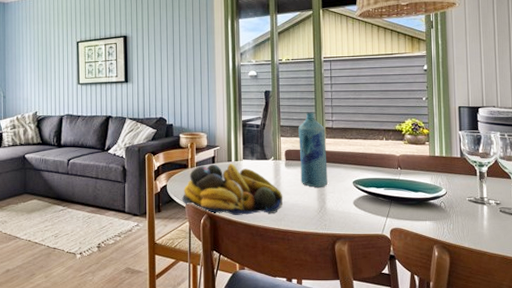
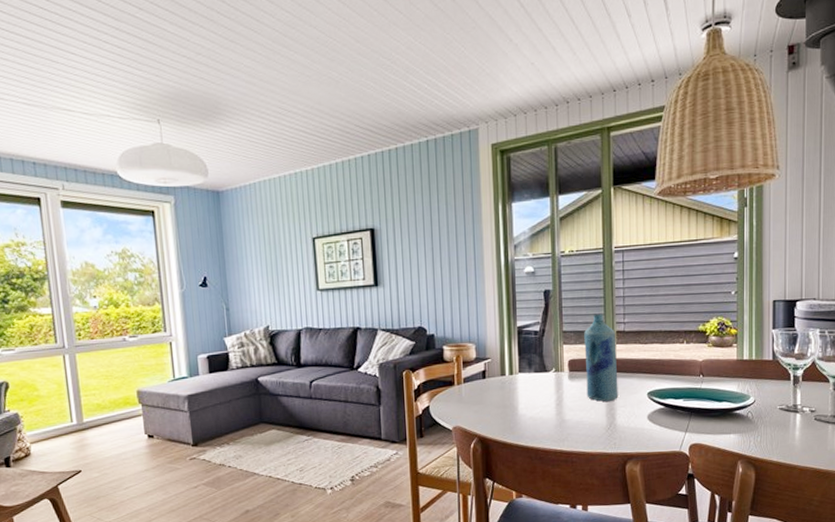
fruit bowl: present [182,163,283,215] -> none [448,378,566,437]

